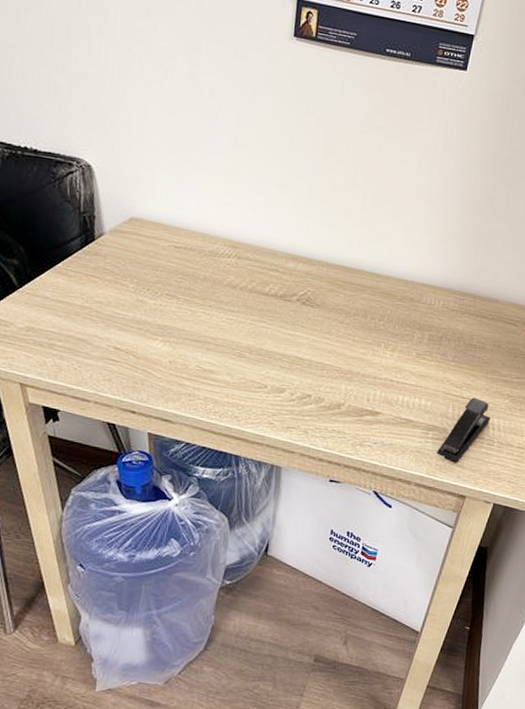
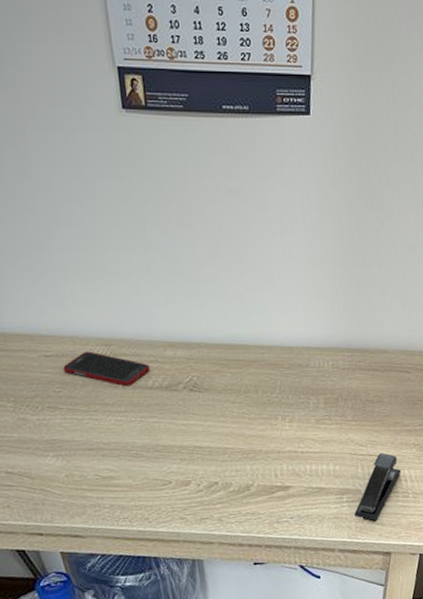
cell phone: none [188,249,269,289] -> present [63,351,150,387]

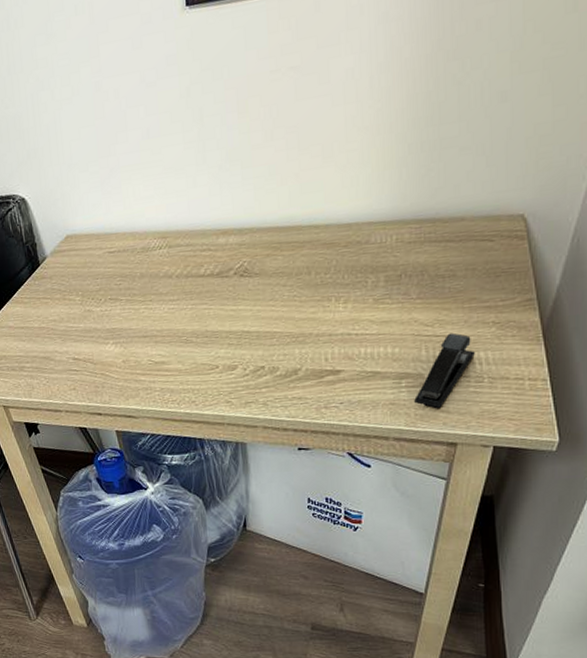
cell phone: present [63,351,150,387] -> none [124,245,202,276]

